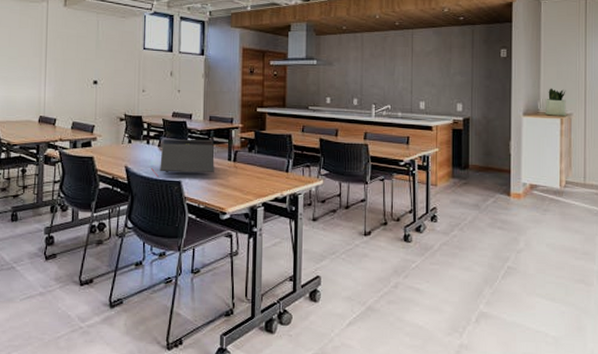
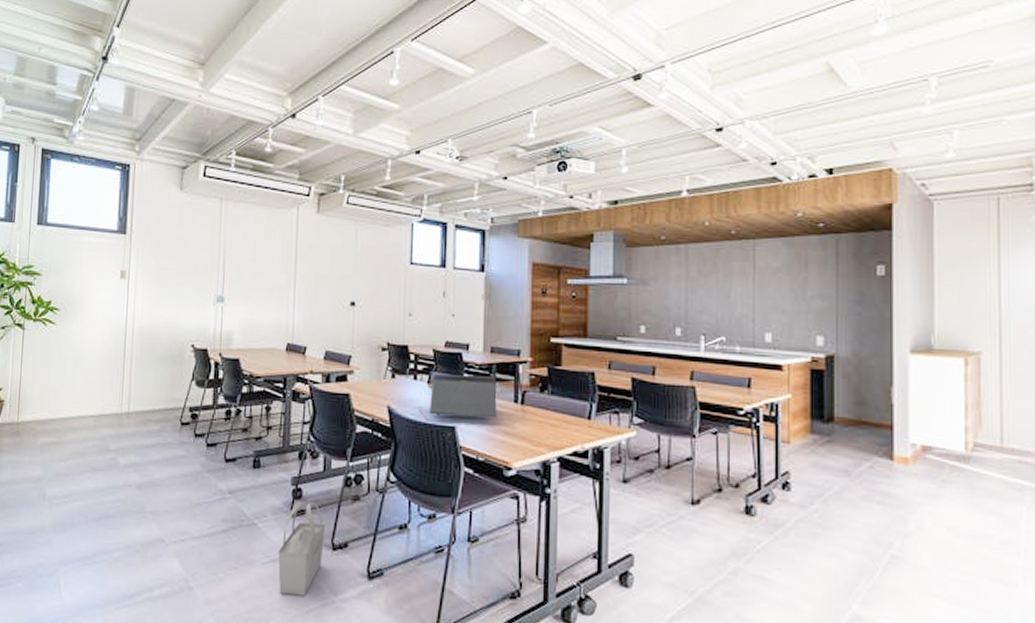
shopping bag: none [33,247,74,324] -> present [278,501,326,596]
planter: present [543,88,568,116] -> none [939,317,976,355]

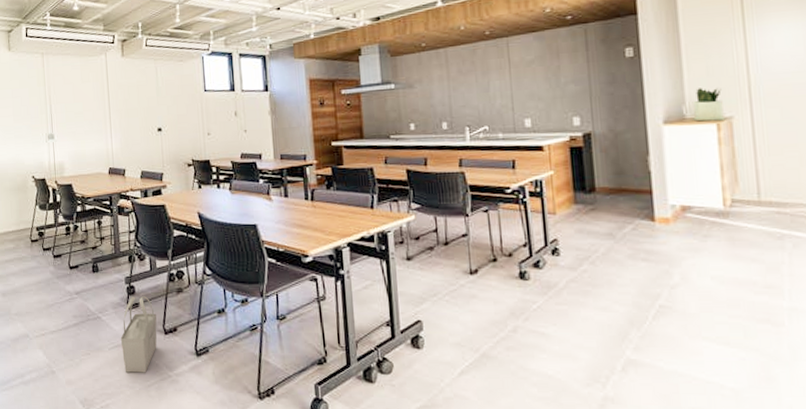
laptop: present [419,374,497,420] -> none [224,180,291,221]
planter: none [939,317,976,355] -> present [691,88,728,122]

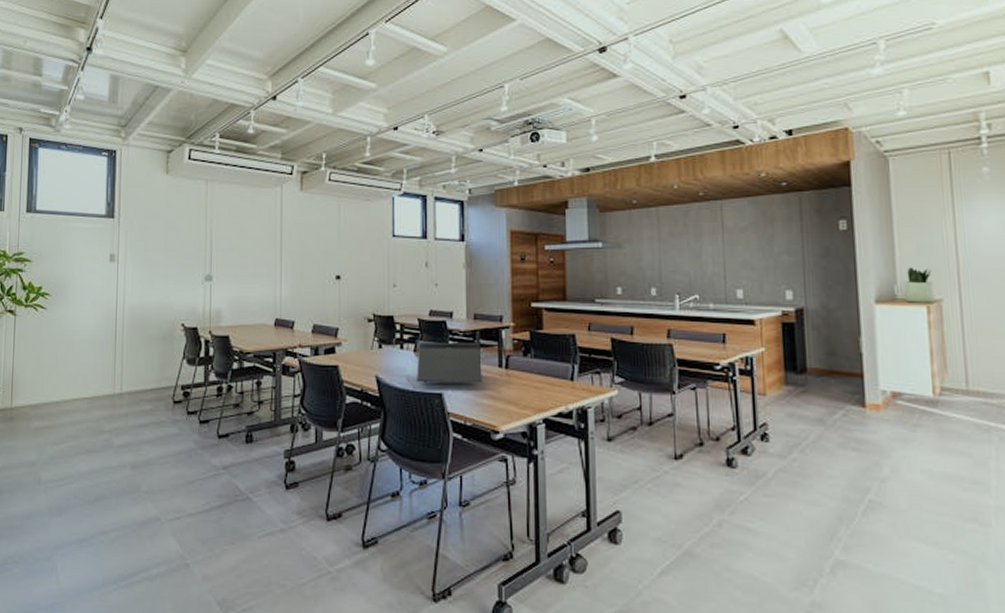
shopping bag: present [120,296,157,373] -> none [273,473,320,568]
laptop: none [224,180,291,221] -> present [407,343,482,388]

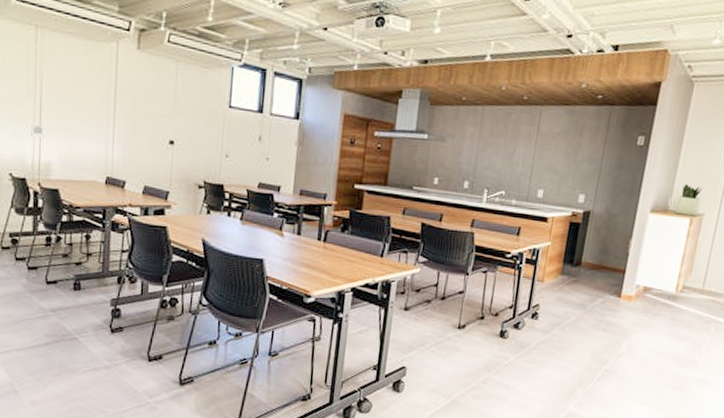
laptop: present [407,343,482,388] -> none [231,212,303,253]

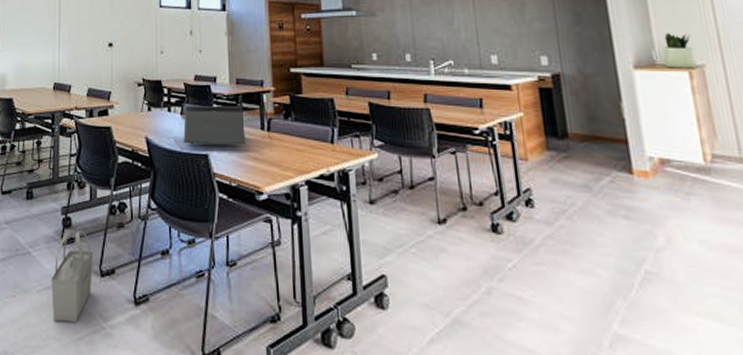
shopping bag: none [98,319,143,398] -> present [51,229,94,323]
laptop: none [231,212,303,253] -> present [174,106,246,149]

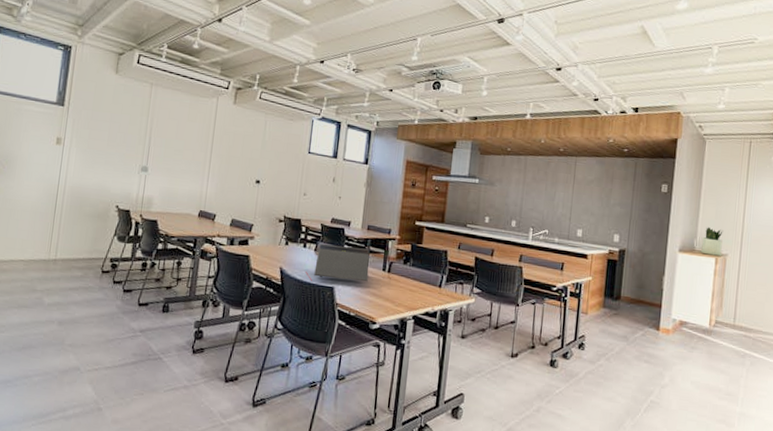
shopping bag: present [51,229,94,323] -> none [177,341,221,419]

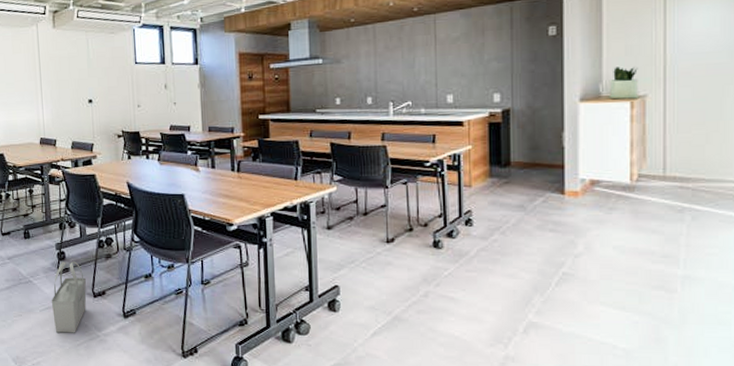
shopping bag: none [177,341,221,419] -> present [51,261,87,333]
laptop: present [306,244,370,282] -> none [153,152,218,191]

